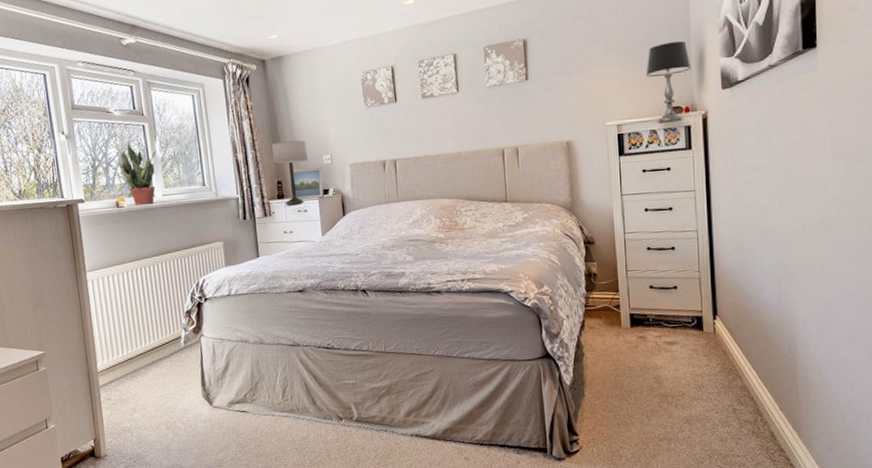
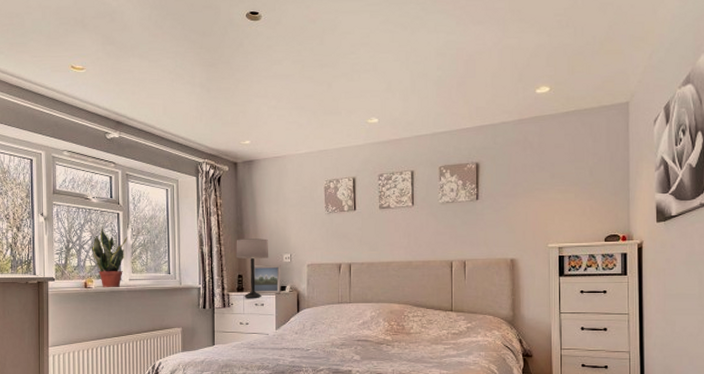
table lamp: present [646,40,692,124] -> none [587,175,630,249]

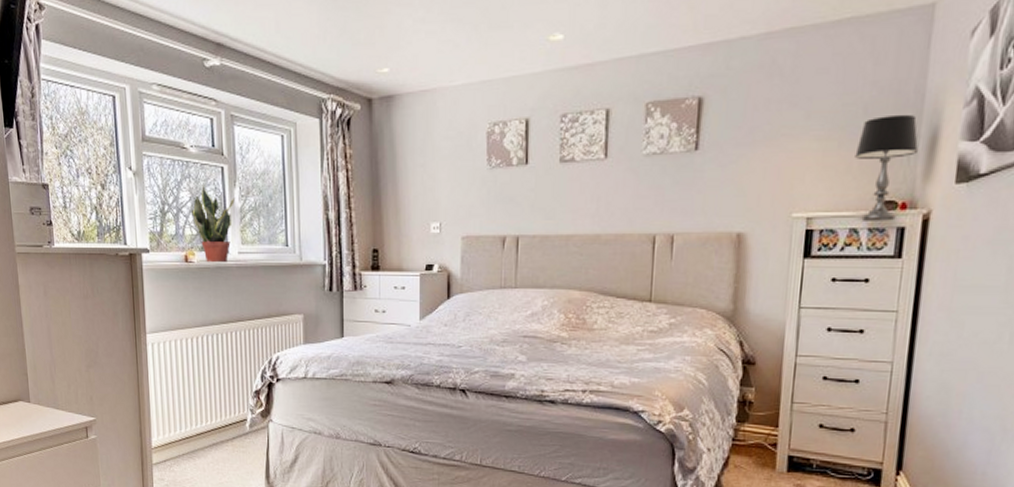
table lamp: present [236,238,269,298] -> none [370,202,413,279]
picture frame: present [253,264,281,294] -> none [392,235,427,275]
table lamp: none [587,175,630,249] -> present [855,114,919,221]

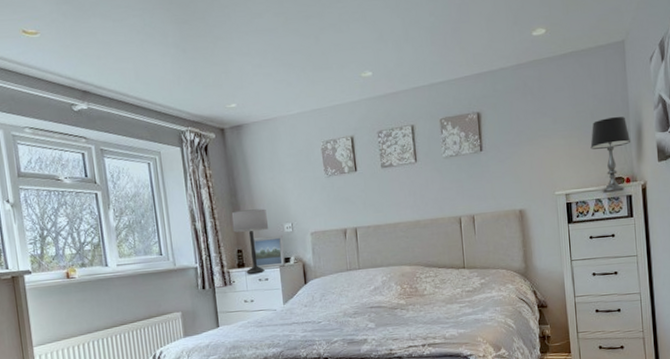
potted plant: present [190,184,236,263] -> none [68,209,111,277]
table lamp: none [370,202,413,279] -> present [231,208,269,274]
picture frame: none [392,235,427,275] -> present [253,234,286,269]

